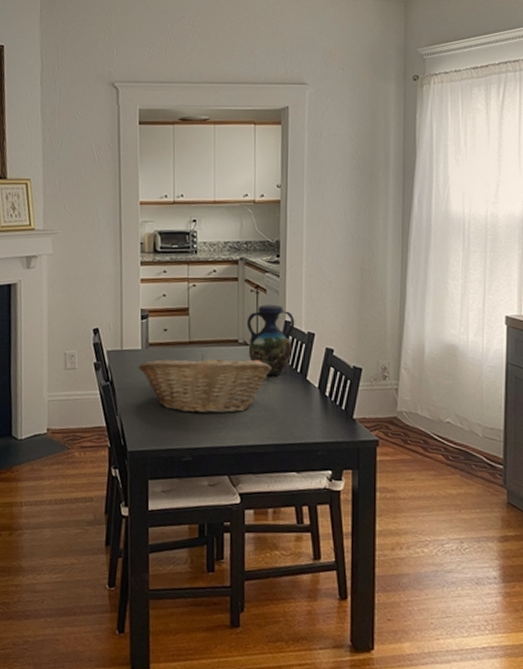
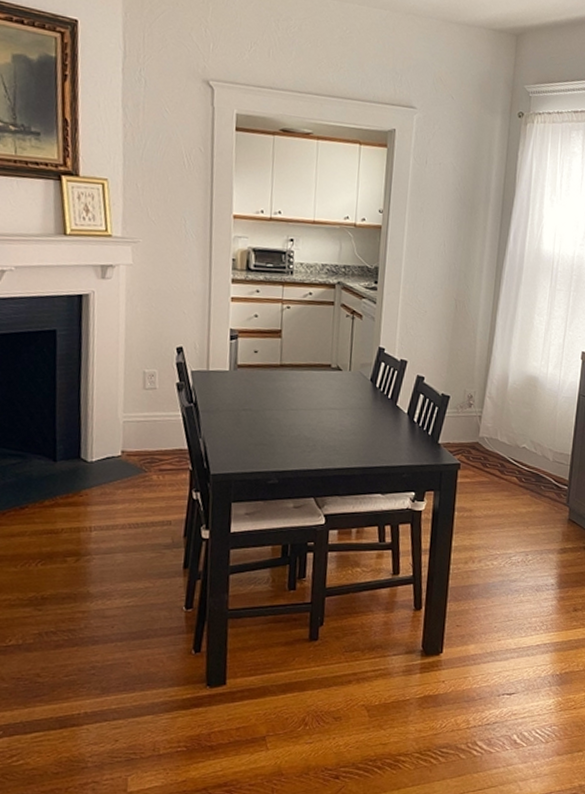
fruit basket: present [139,354,271,414] -> none [225,377,363,438]
vase: present [246,305,295,376] -> none [340,330,389,402]

